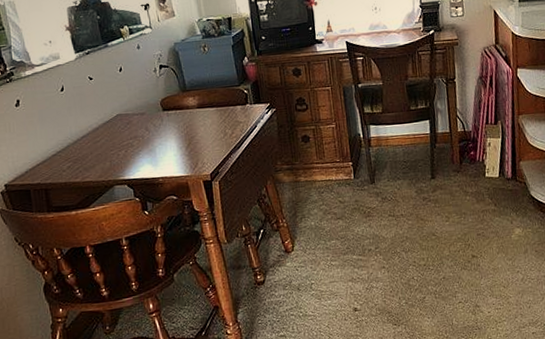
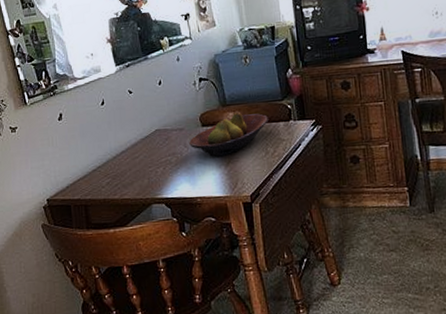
fruit bowl: none [150,96,226,140] -> present [189,111,268,157]

